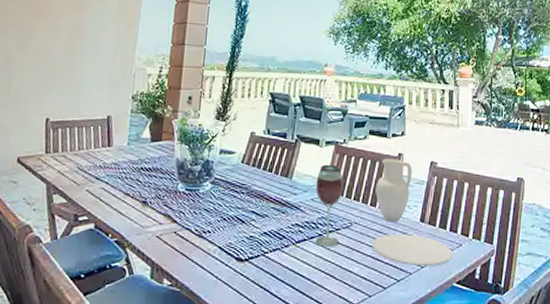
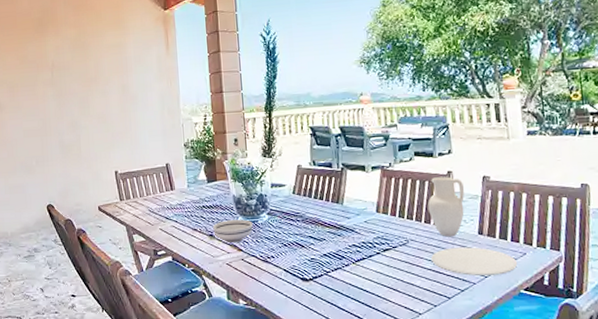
bowl: none [148,186,193,212] -> present [213,219,253,242]
wineglass: present [315,164,343,247] -> none [367,187,398,264]

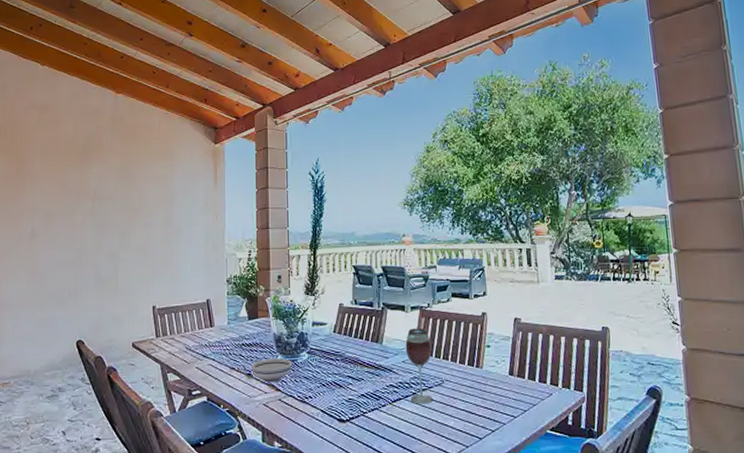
wineglass: none [367,187,398,264] -> present [405,328,433,404]
pitcher: present [428,177,464,237] -> none [463,318,497,378]
plate: present [431,247,518,277] -> none [465,387,545,417]

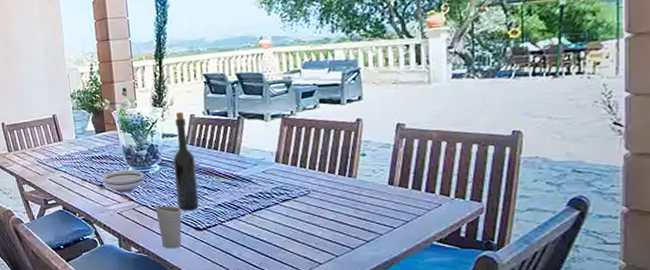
cup: none [301,396,326,443] -> present [155,205,182,249]
wine bottle: none [321,300,343,402] -> present [173,111,199,211]
wineglass: present [405,328,433,404] -> none [265,137,297,214]

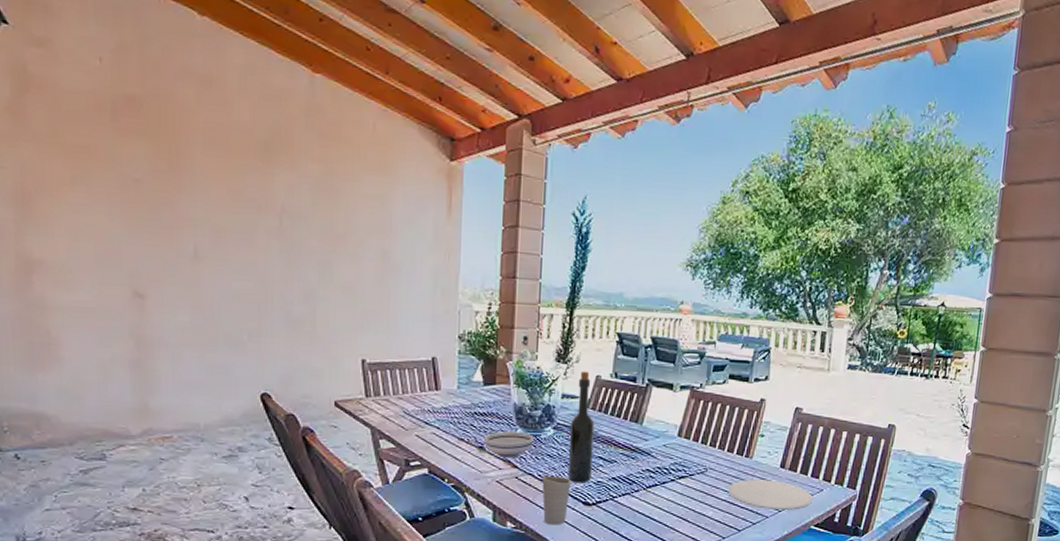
plate: none [334,197,432,228] -> present [728,479,814,511]

